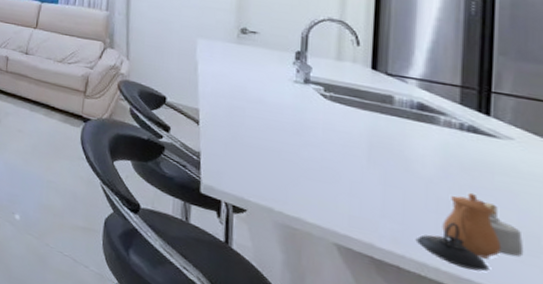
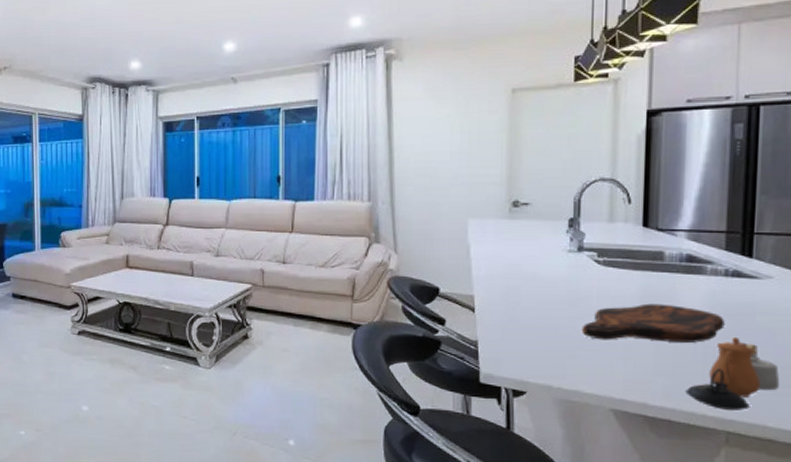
cutting board: none [305,141,460,192] -> present [581,303,725,343]

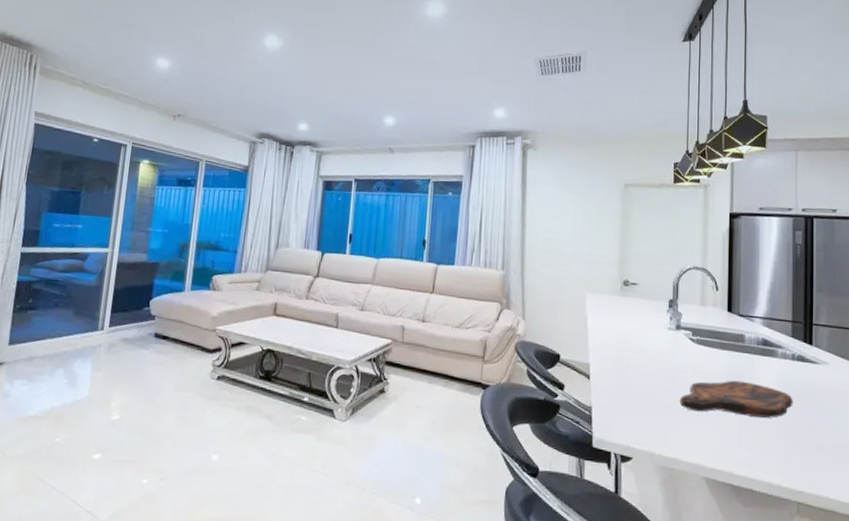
teapot: present [685,336,779,410] -> none [763,414,837,483]

